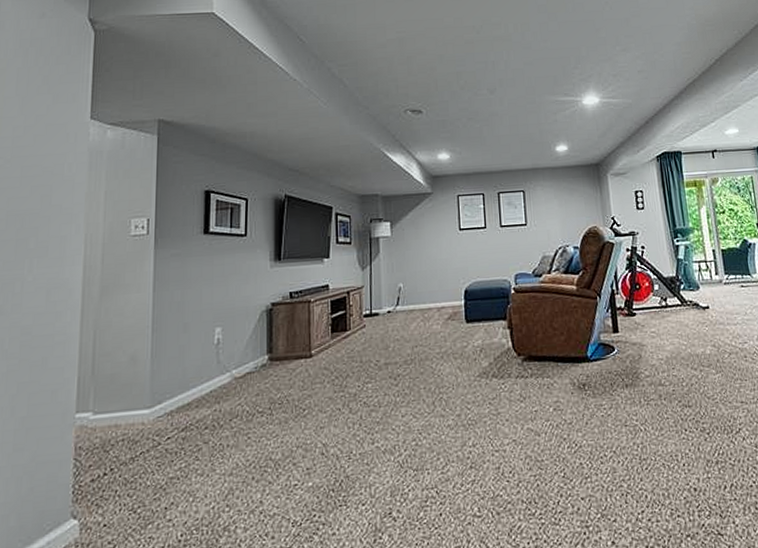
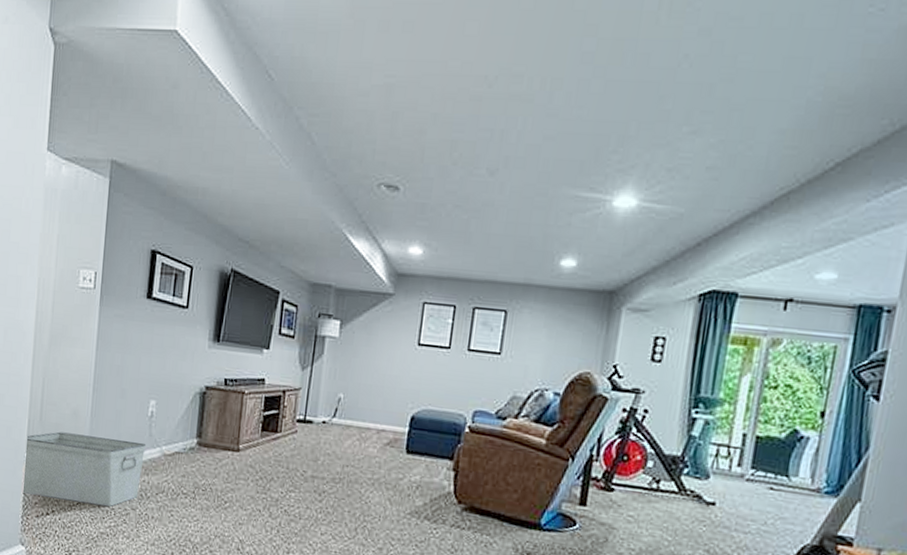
storage bin: none [74,371,215,459] -> present [23,431,147,507]

